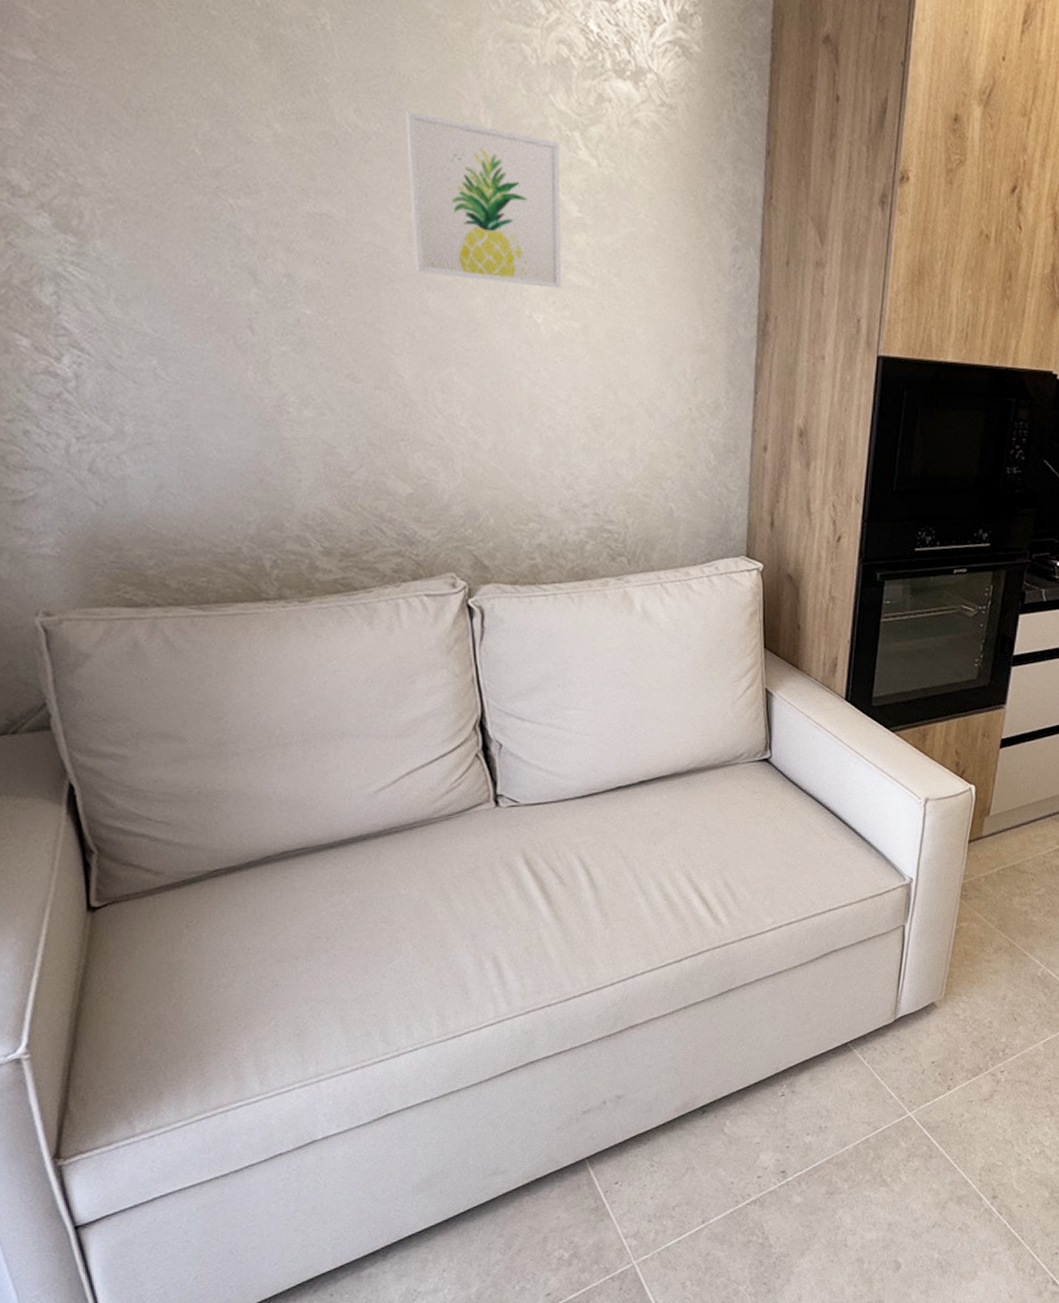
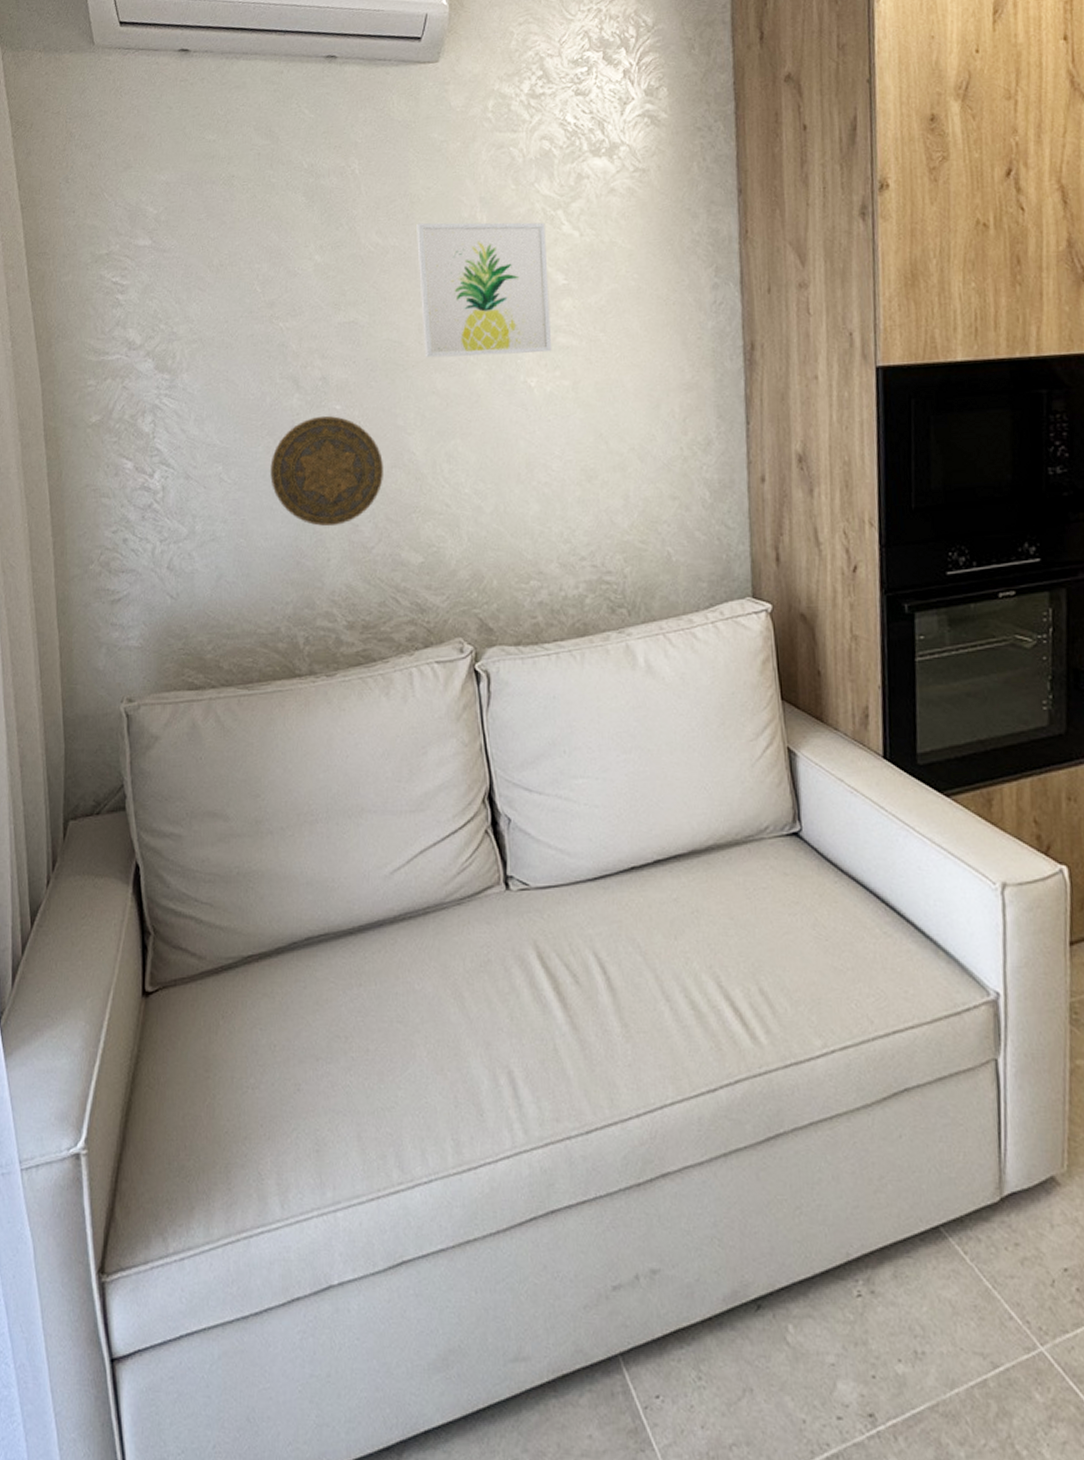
decorative plate: none [222,319,365,445] -> present [270,415,383,527]

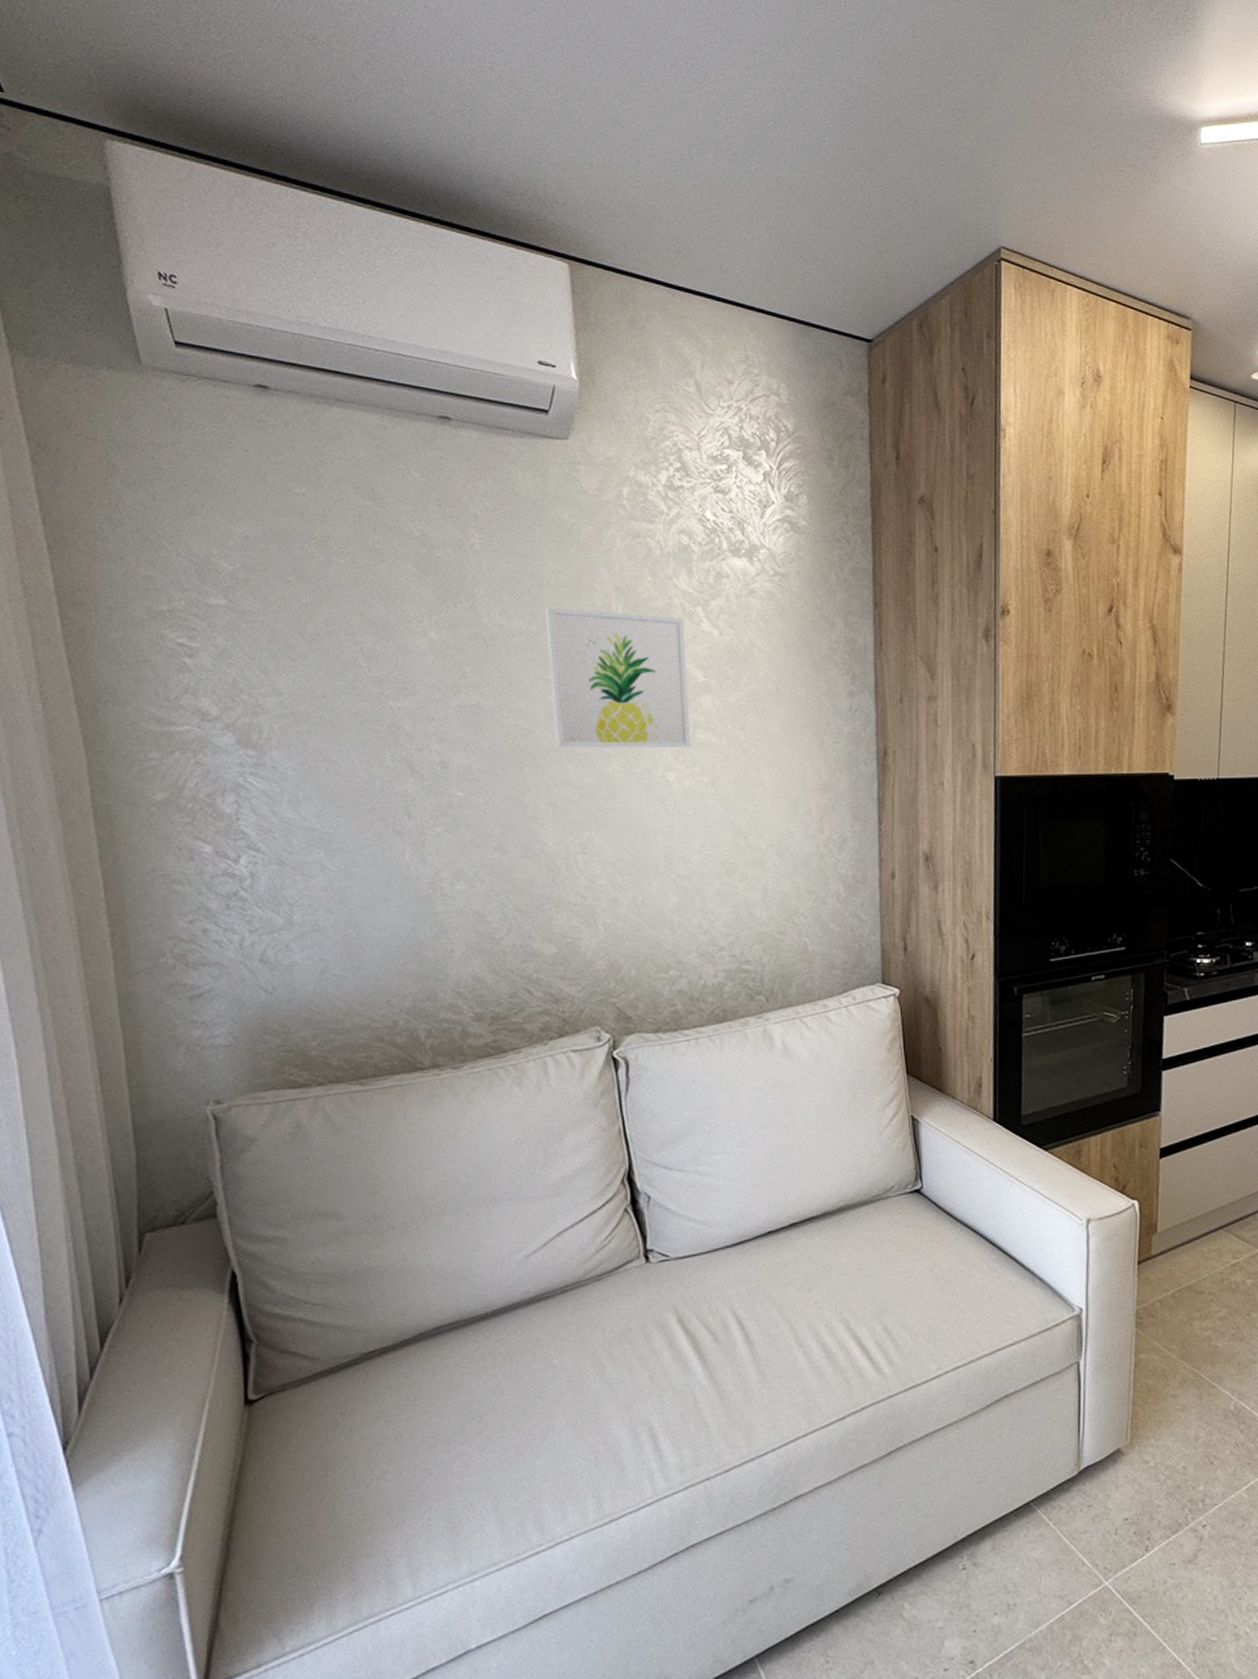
decorative plate: present [270,415,383,527] -> none [382,802,512,917]

